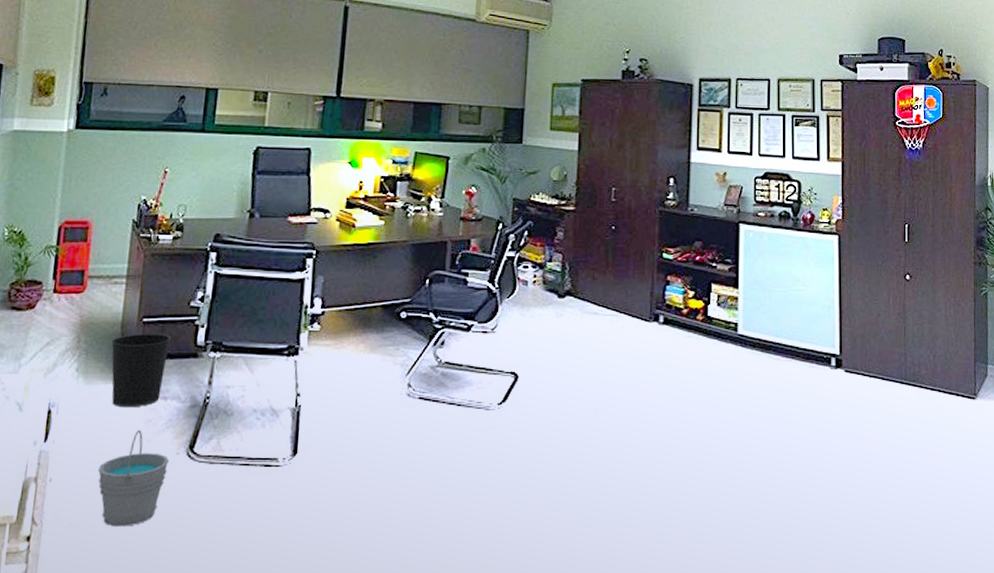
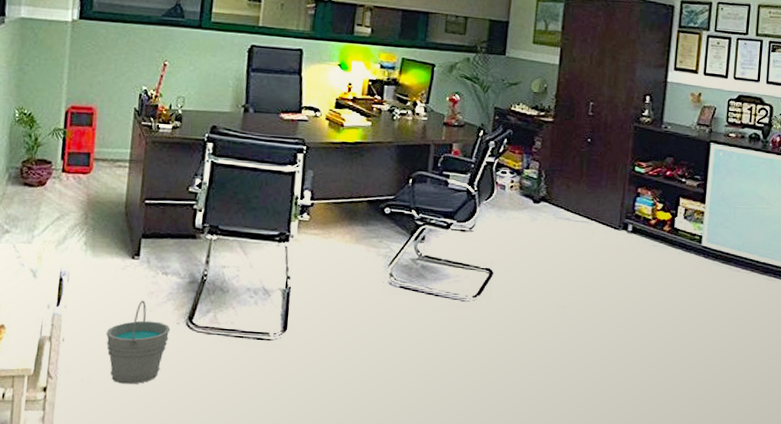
wastebasket: present [111,332,171,408] -> none [116,213,171,280]

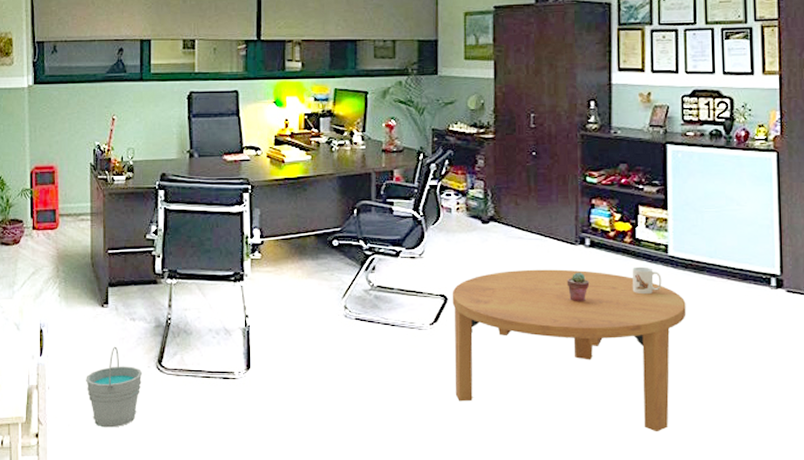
coffee table: none [491,249,713,408] -> present [452,269,686,431]
potted succulent: none [607,255,628,284] -> present [566,272,590,302]
mug: none [666,254,694,281] -> present [632,266,662,295]

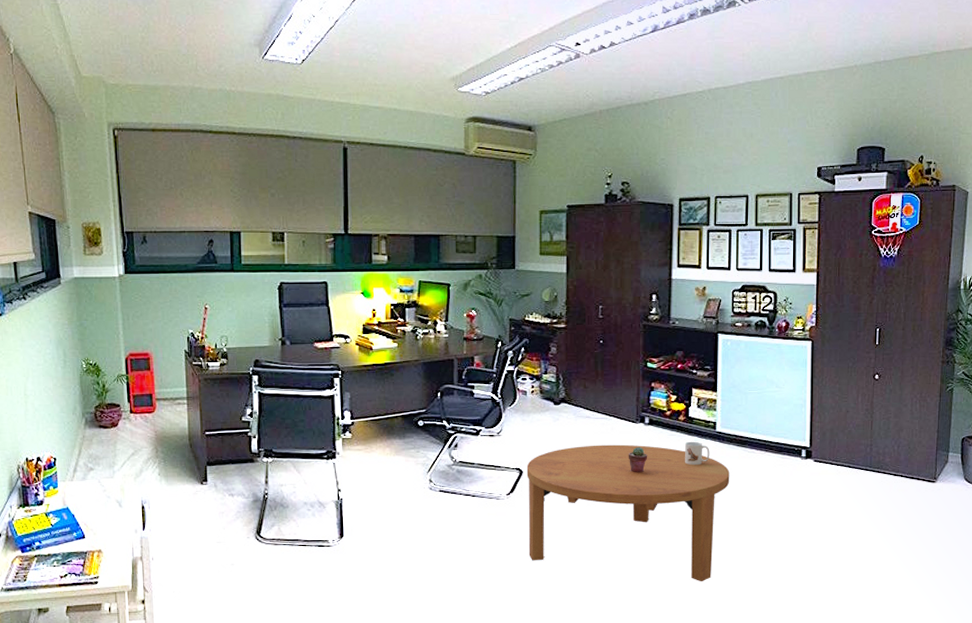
bucket: present [86,346,143,428] -> none [188,520,243,593]

